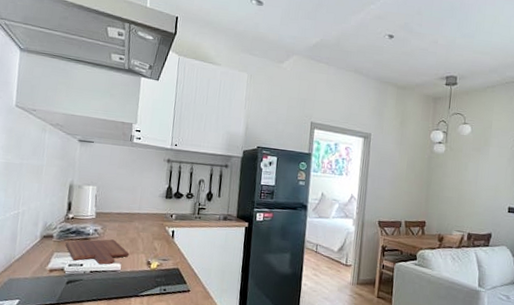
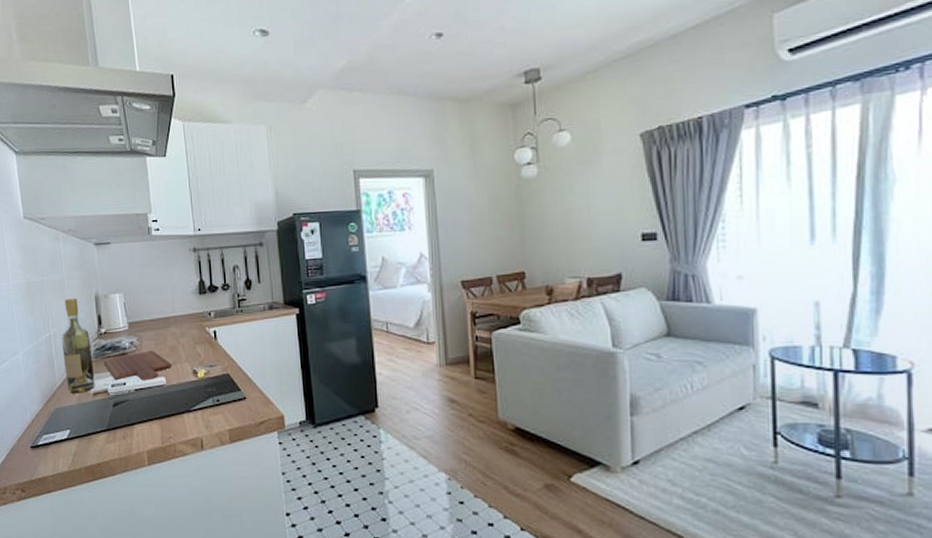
bottle: none [25,183,57,268] -> present [61,299,95,394]

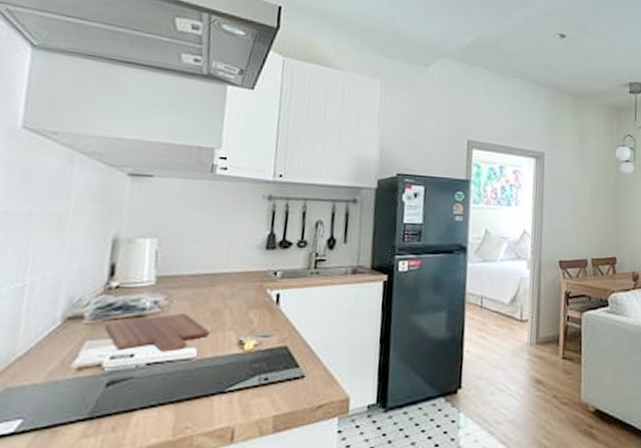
bottle: present [61,299,95,394] -> none [33,239,91,368]

